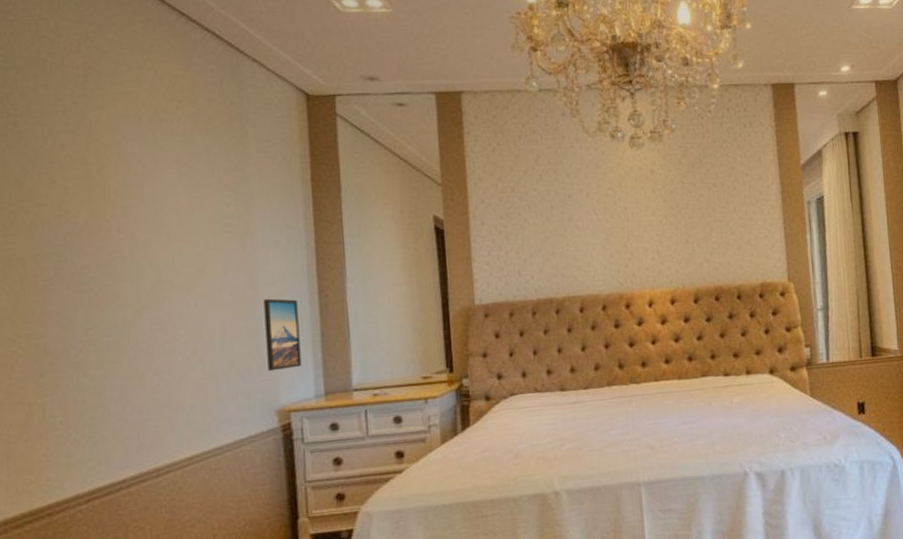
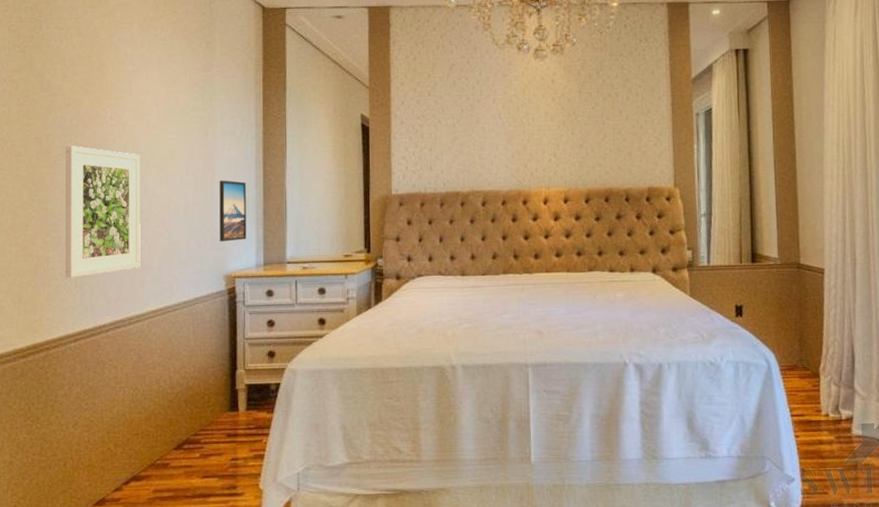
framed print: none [59,266,168,428] -> present [65,146,141,278]

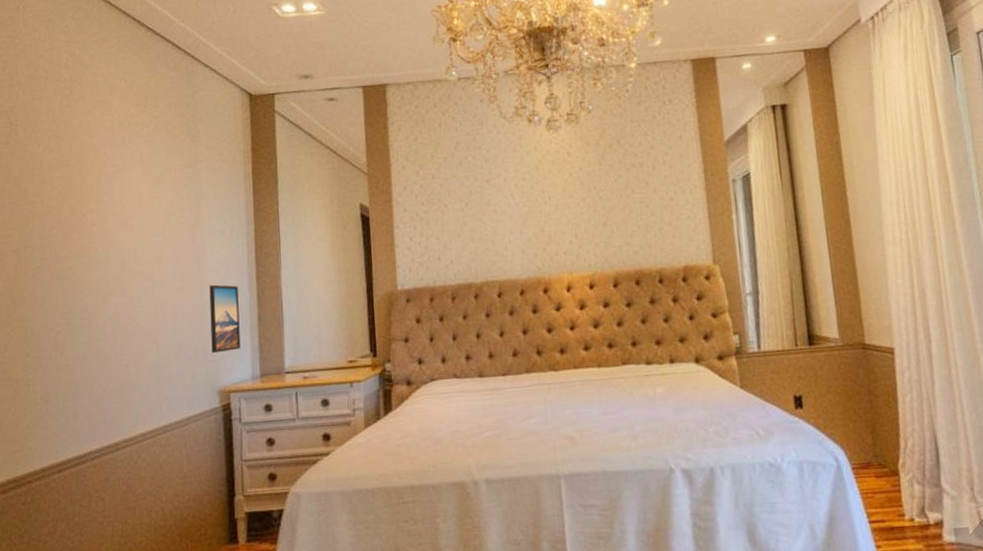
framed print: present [65,146,141,278] -> none [45,256,127,402]

